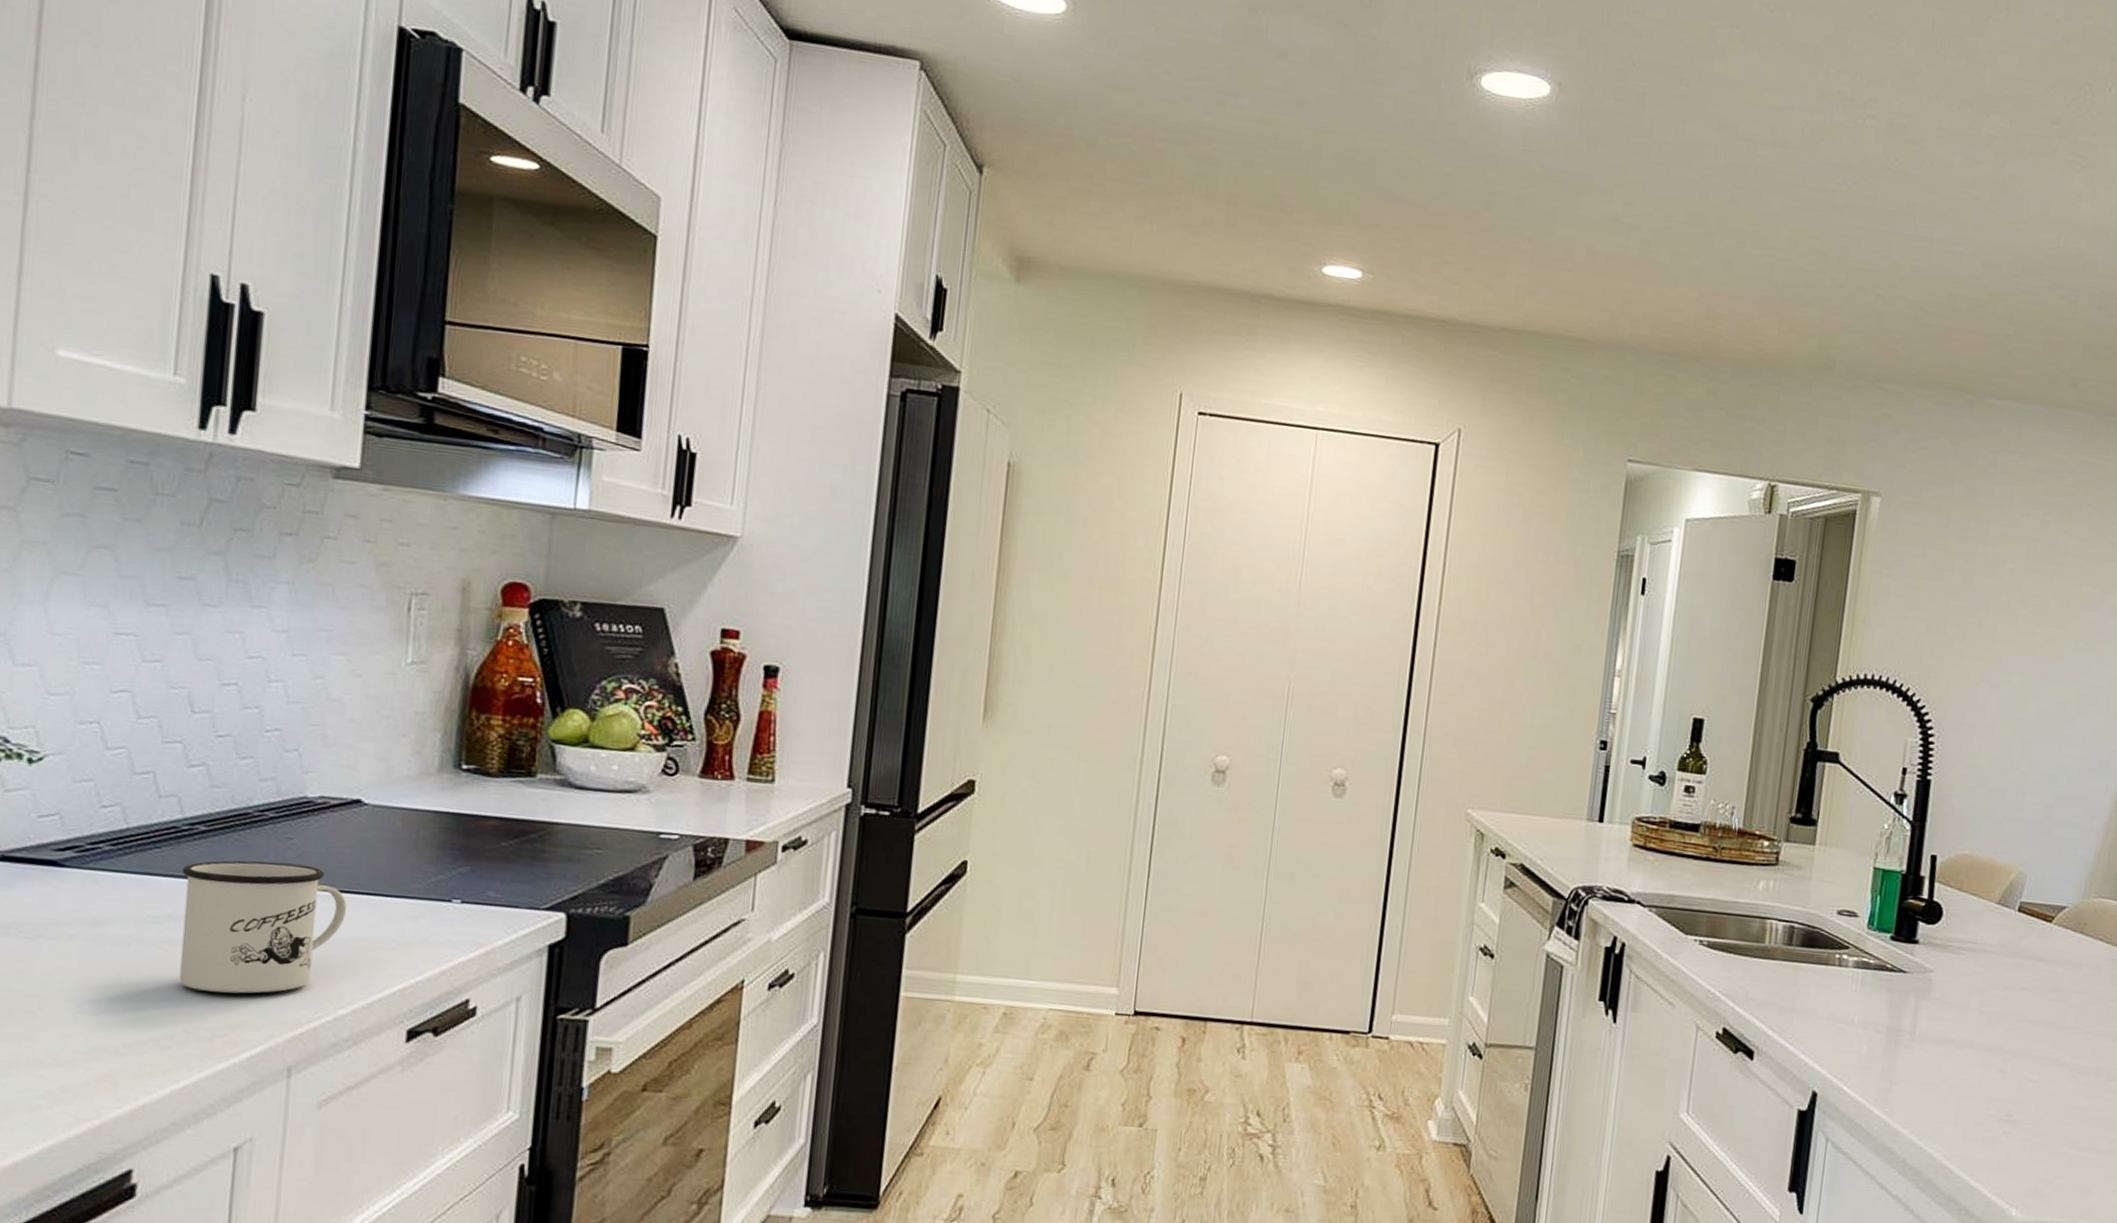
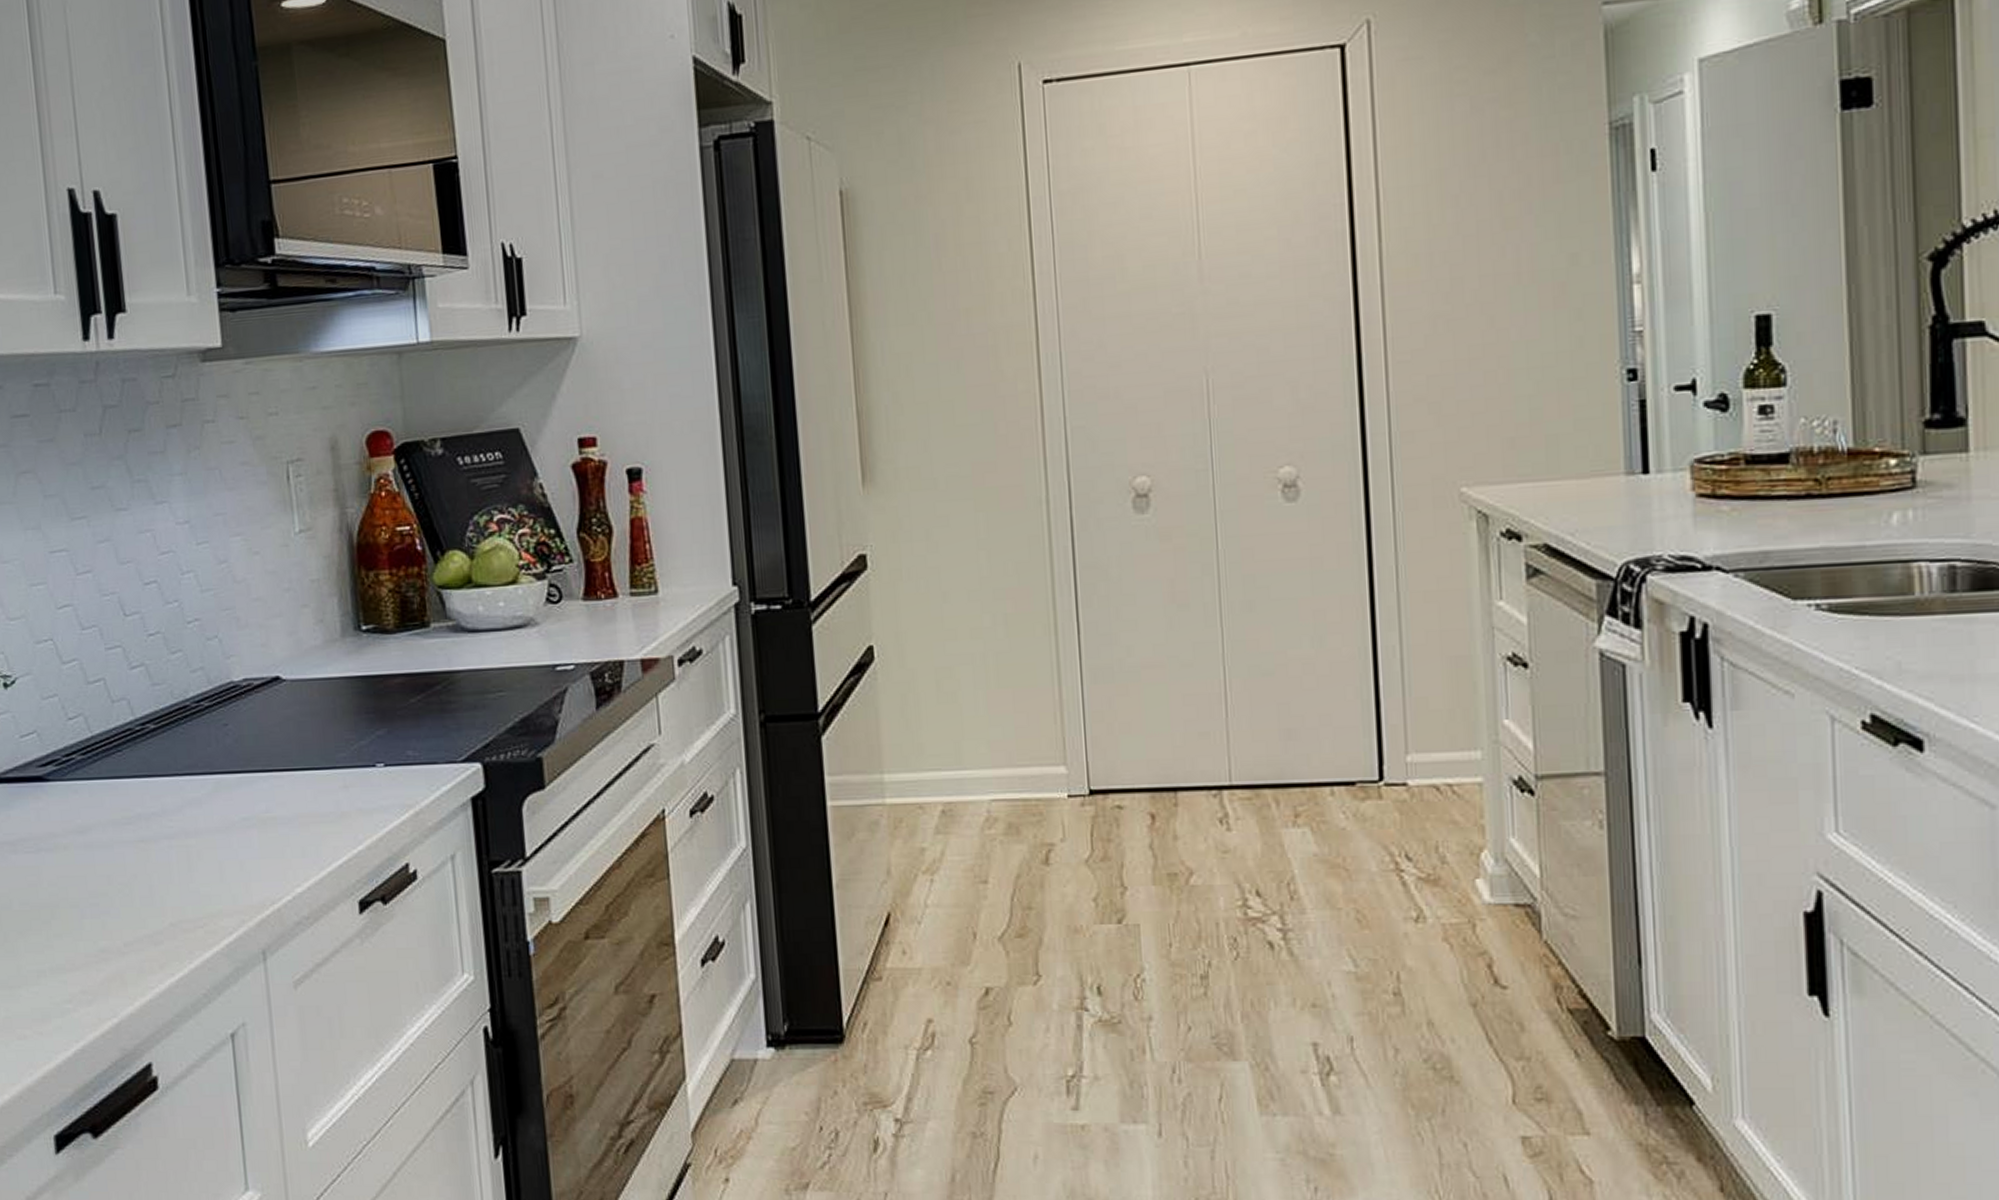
mug: present [178,860,348,994] -> none [142,749,286,884]

